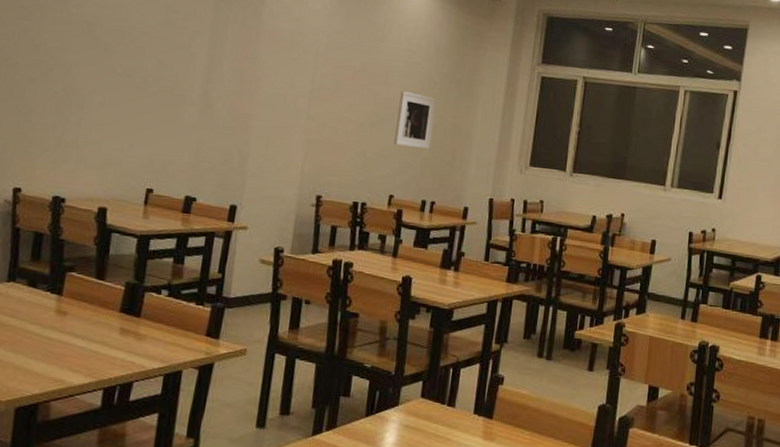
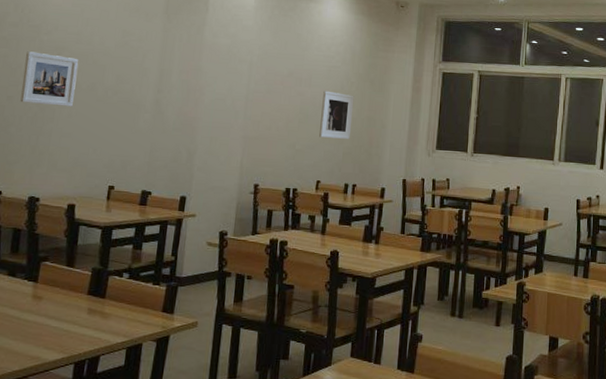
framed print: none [44,25,113,94] -> present [20,51,78,107]

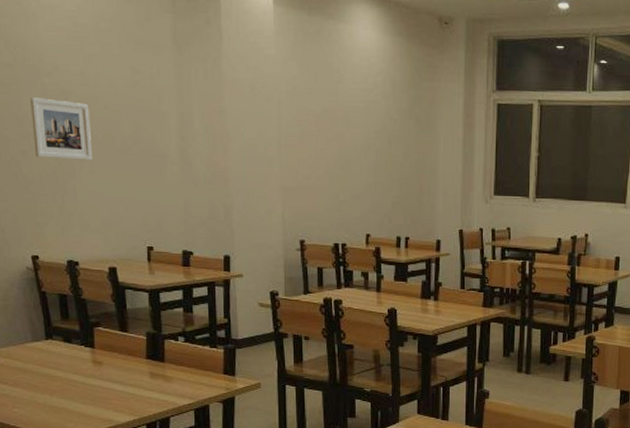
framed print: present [319,91,354,140] -> none [364,131,399,188]

